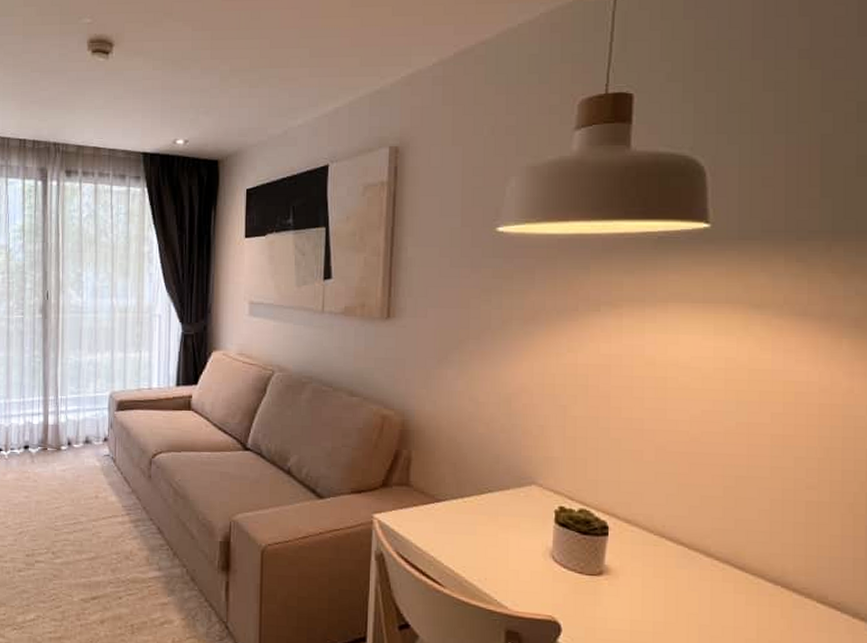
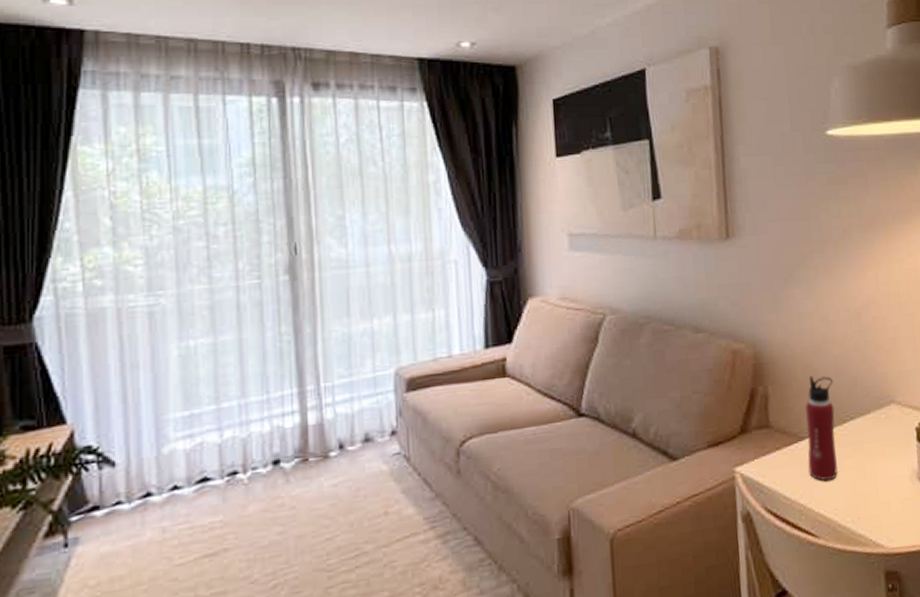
water bottle: none [442,448,475,542] -> present [805,376,838,481]

